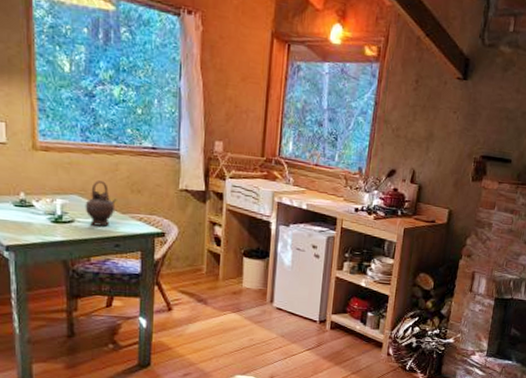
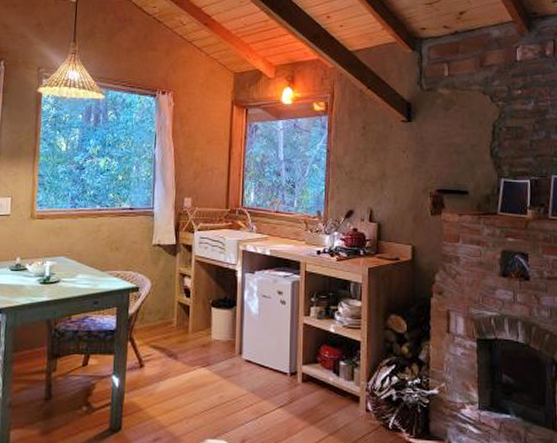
teapot: present [85,181,117,226] -> none [70,242,98,284]

